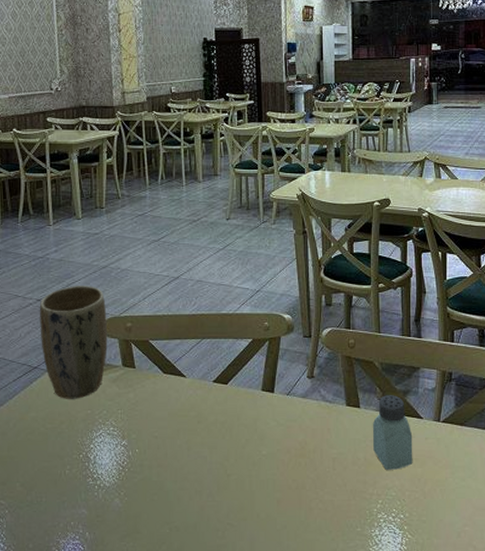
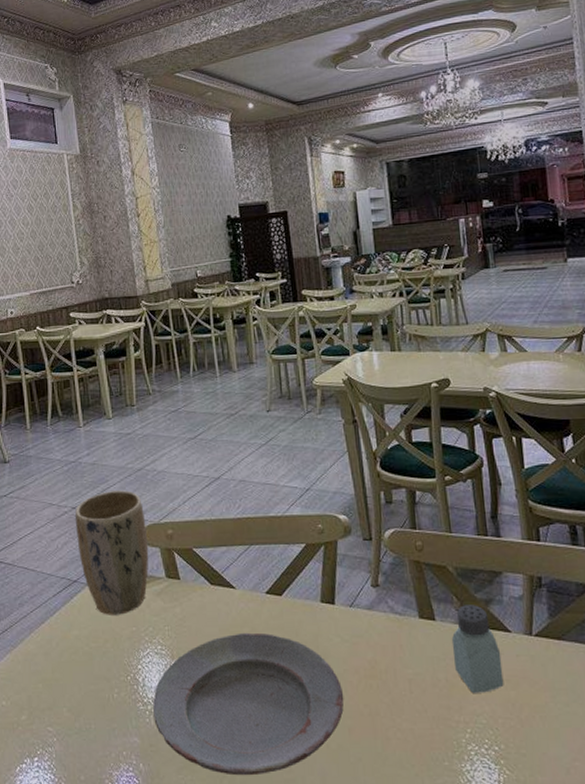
plate: none [102,416,276,542] -> present [153,632,344,776]

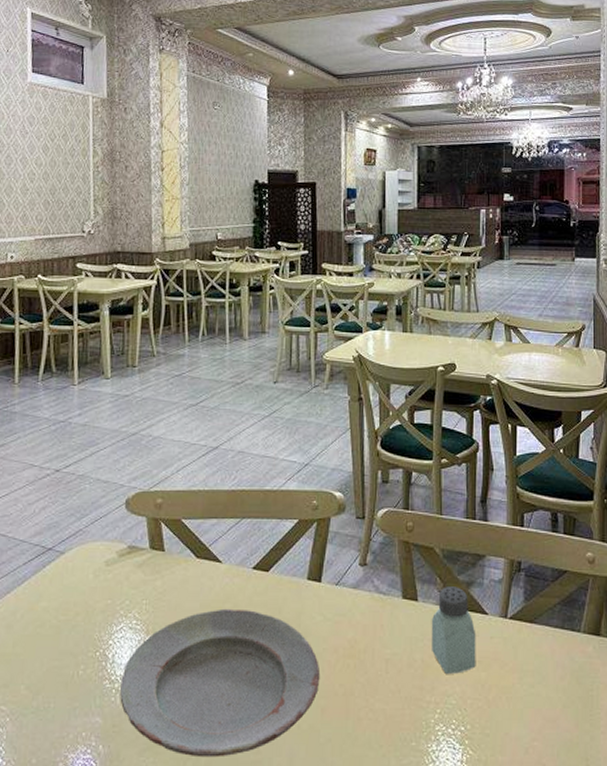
plant pot: present [74,490,149,615] -> none [57,455,135,587]

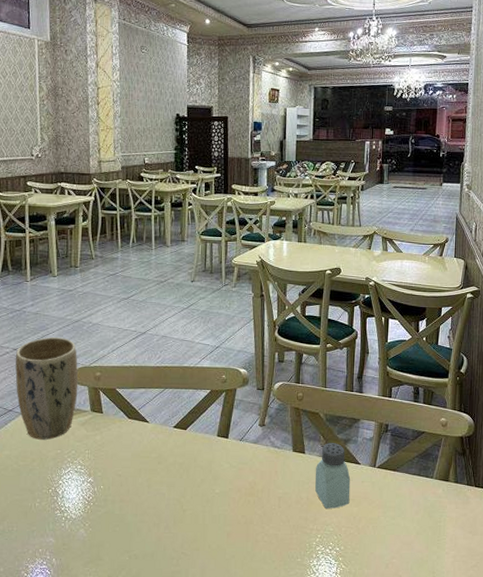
plant pot: none [57,455,135,587] -> present [15,337,79,440]
plate: present [120,608,321,758] -> none [68,457,227,568]

